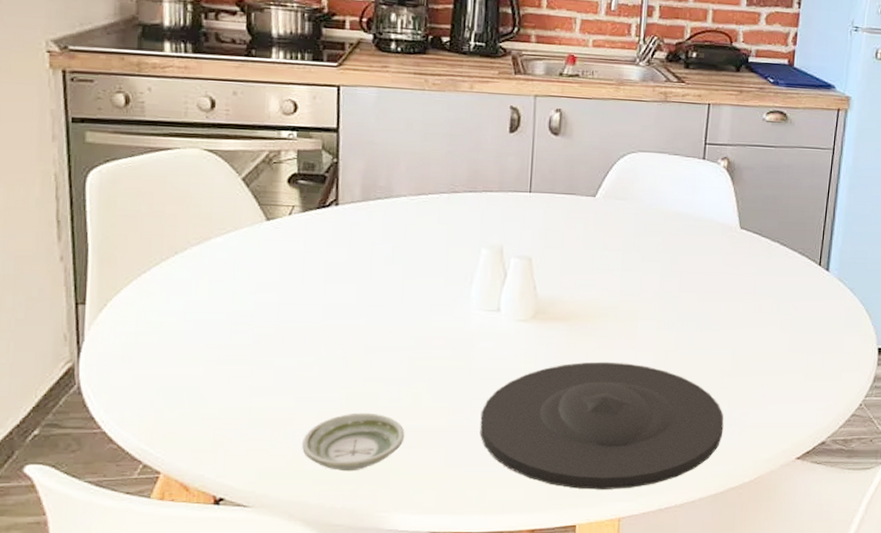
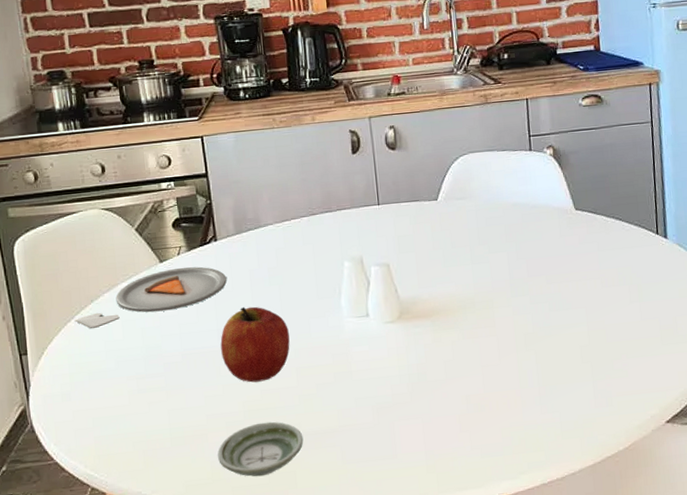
dinner plate: none [151,229,343,285] -> present [75,266,227,329]
apple: none [324,282,407,368] -> present [220,306,290,383]
plate: present [479,361,724,490] -> none [366,349,592,472]

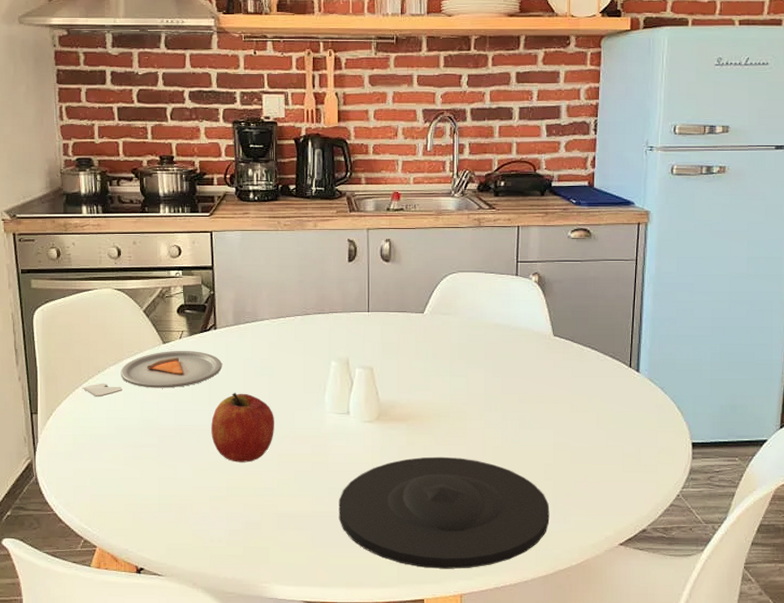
saucer: present [217,421,304,477] -> none [200,500,279,549]
plate: none [366,349,592,472] -> present [338,456,550,569]

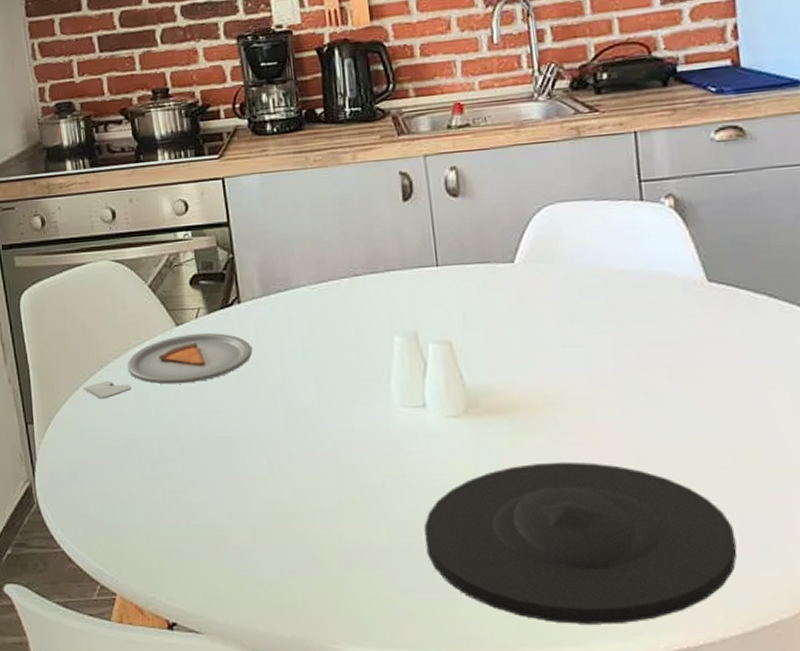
apple: present [211,392,274,463] -> none [245,384,328,478]

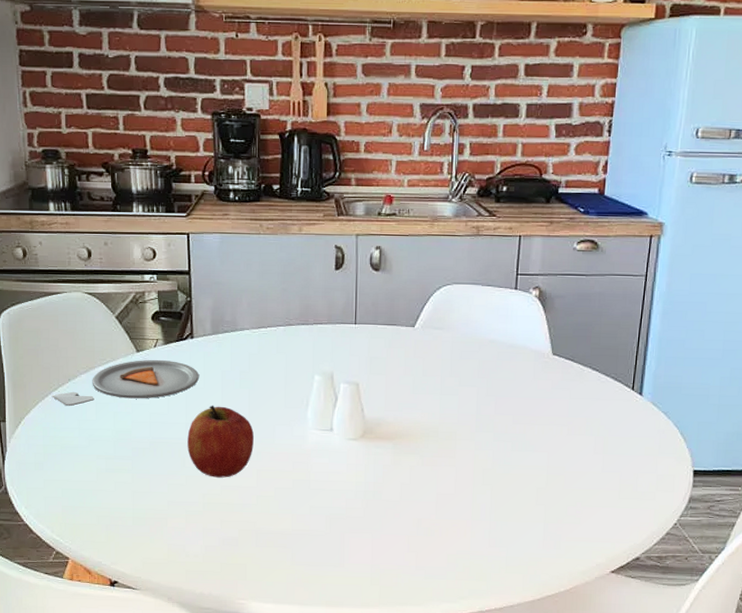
apple: none [245,384,328,478] -> present [187,405,254,478]
plate: present [424,461,738,624] -> none [319,477,540,592]

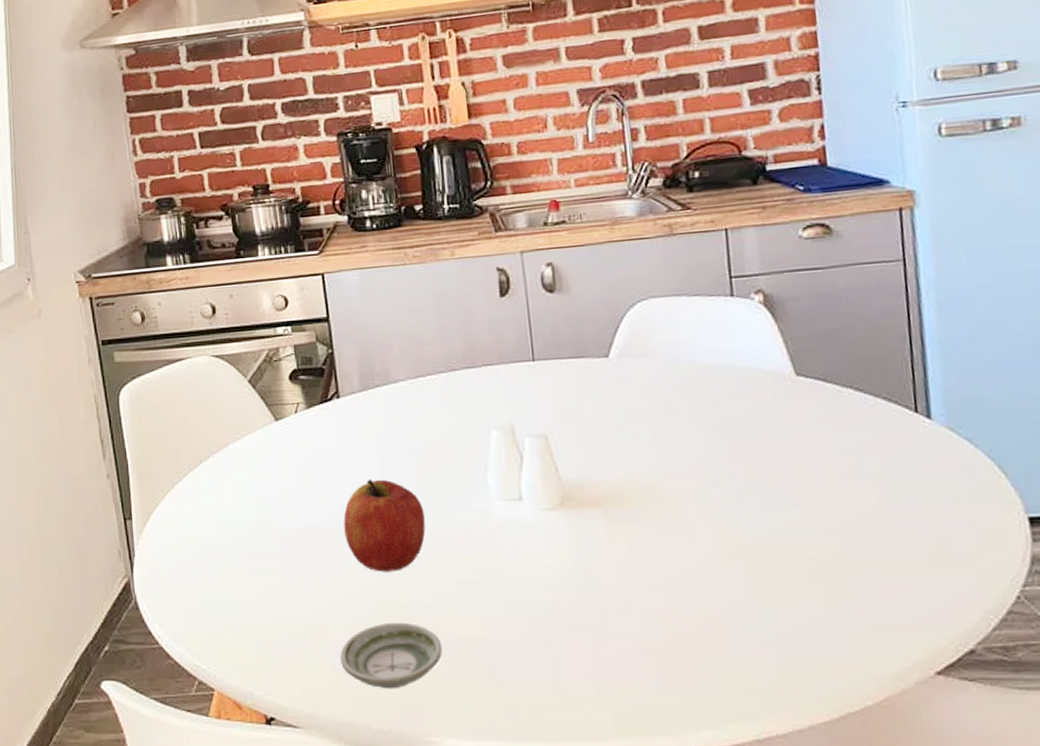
dinner plate: present [52,359,199,407] -> none [182,427,351,495]
saucer: none [175,515,257,565] -> present [340,622,443,689]

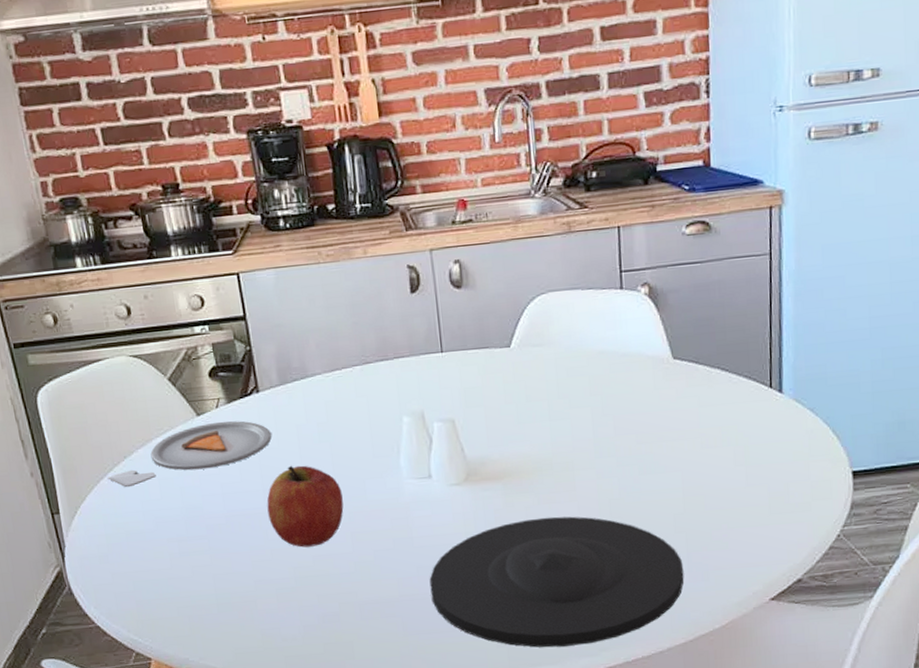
dinner plate: none [182,427,351,495] -> present [108,421,272,488]
saucer: present [340,622,443,689] -> none [268,589,361,647]
plate: none [520,553,825,713] -> present [429,516,684,648]

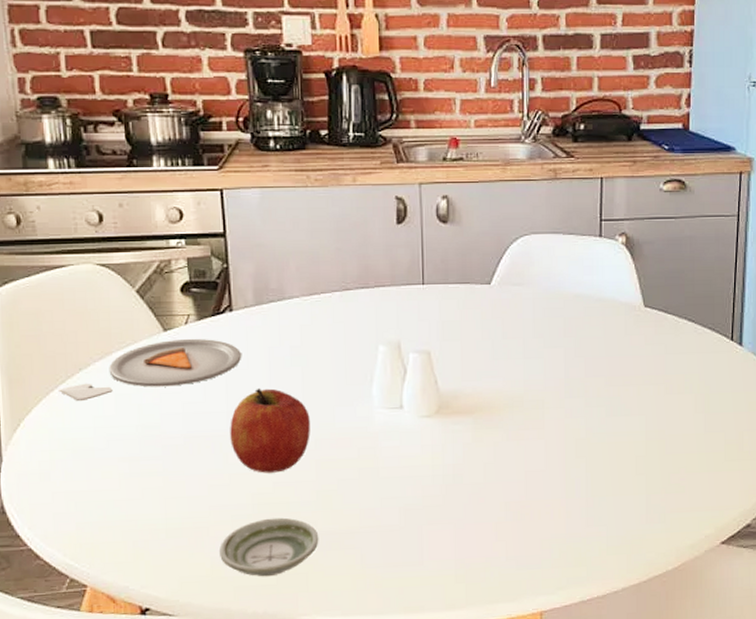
saucer: none [268,589,361,647] -> present [219,517,319,577]
plate: present [429,516,684,648] -> none [392,453,642,585]

